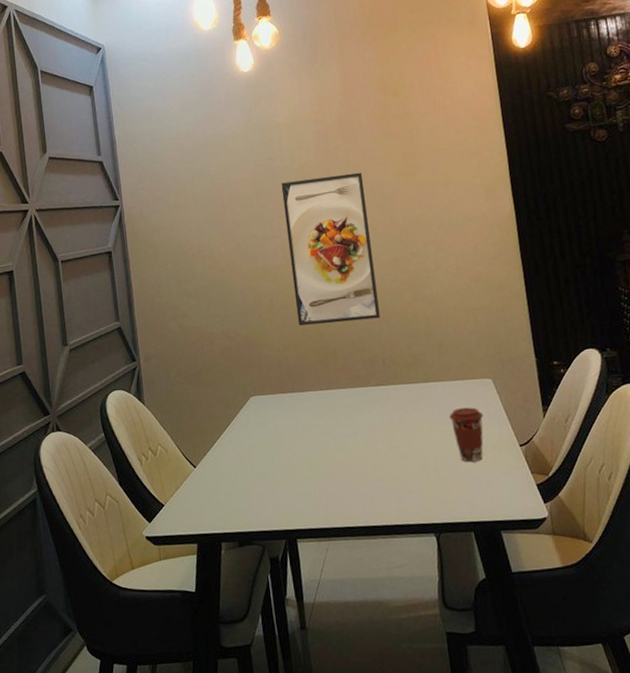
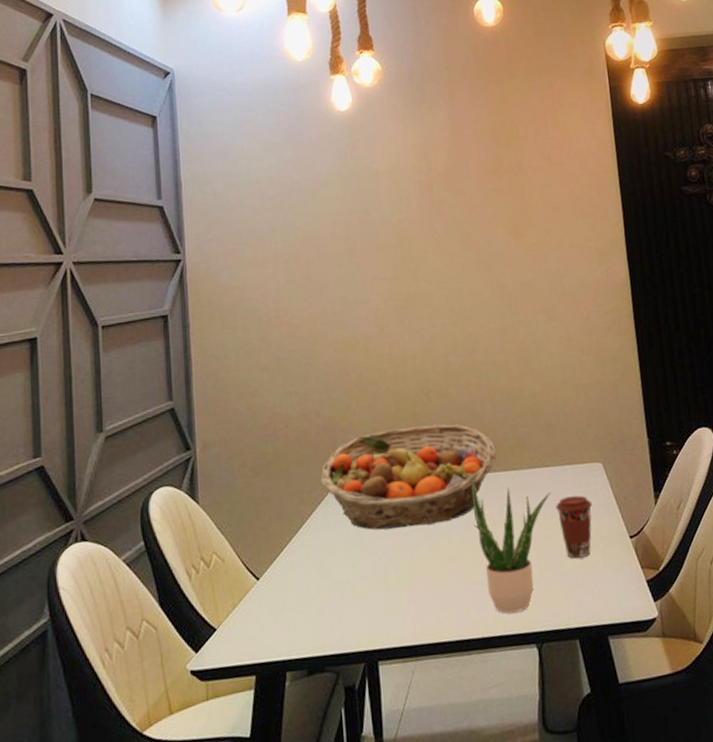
fruit basket: none [242,343,394,431] -> present [320,424,497,530]
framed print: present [281,172,380,326] -> none [377,229,484,405]
potted plant: none [371,385,445,506] -> present [471,473,552,614]

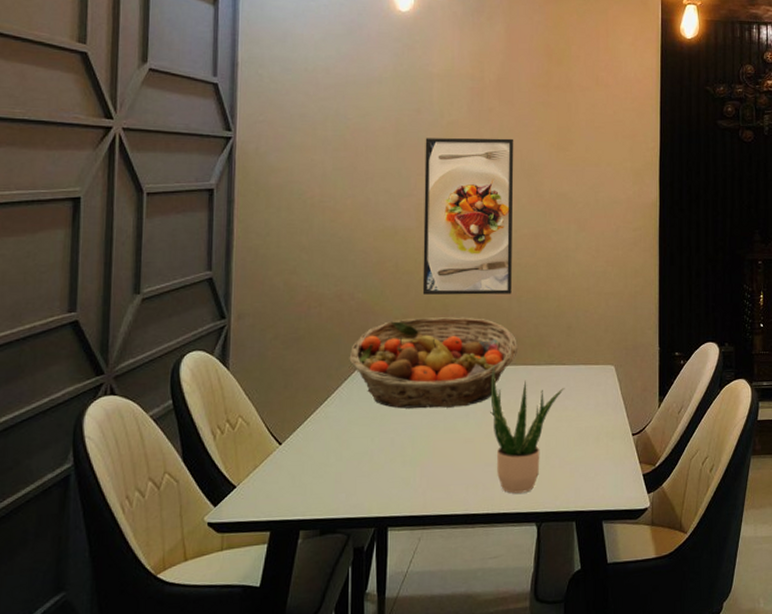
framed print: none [377,229,484,405] -> present [422,138,514,295]
coffee cup: present [556,495,593,558] -> none [568,393,602,449]

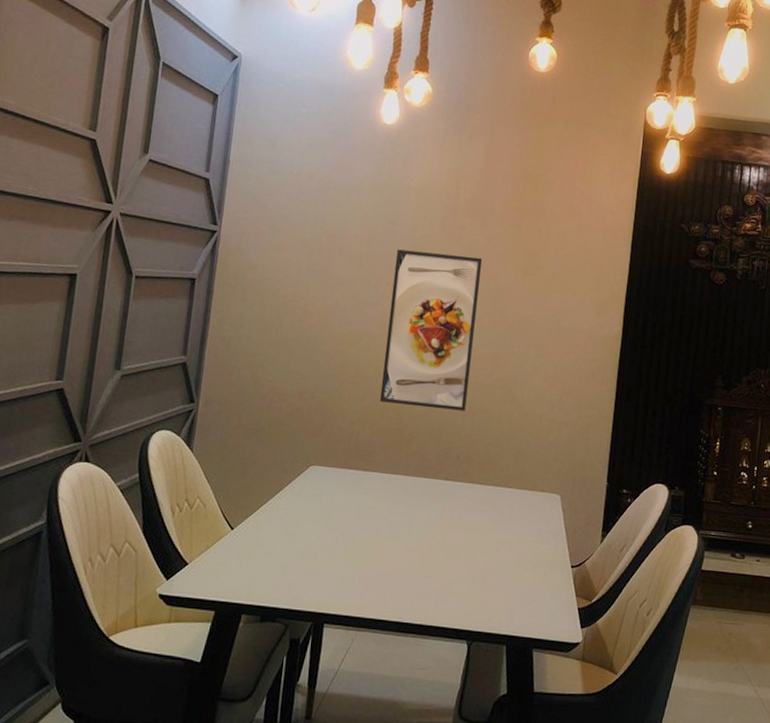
fruit basket: present [349,317,519,409] -> none [303,423,467,517]
potted plant: present [490,364,565,494] -> none [433,478,509,610]

